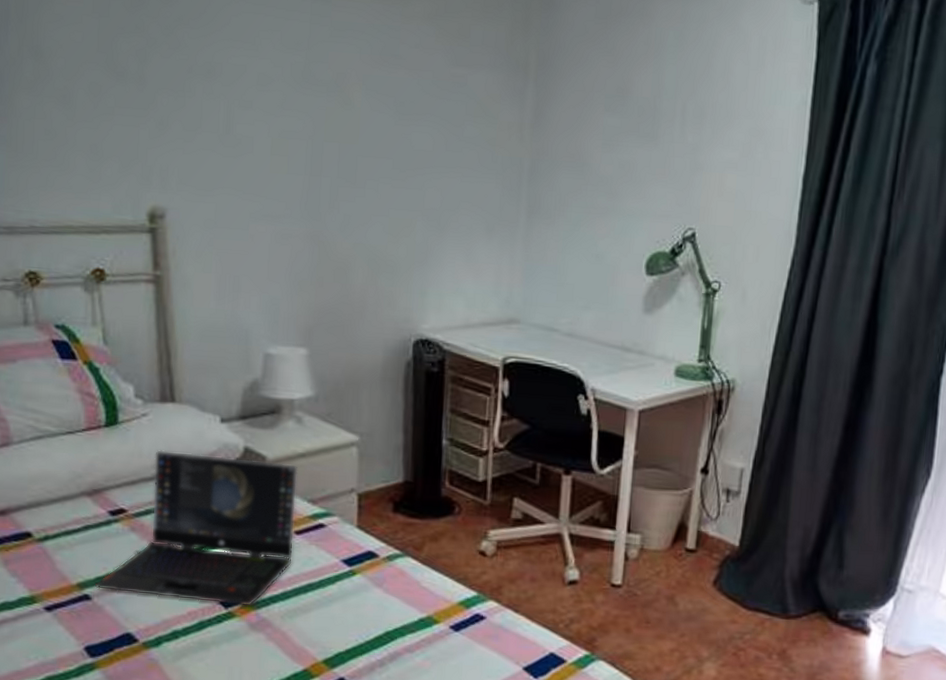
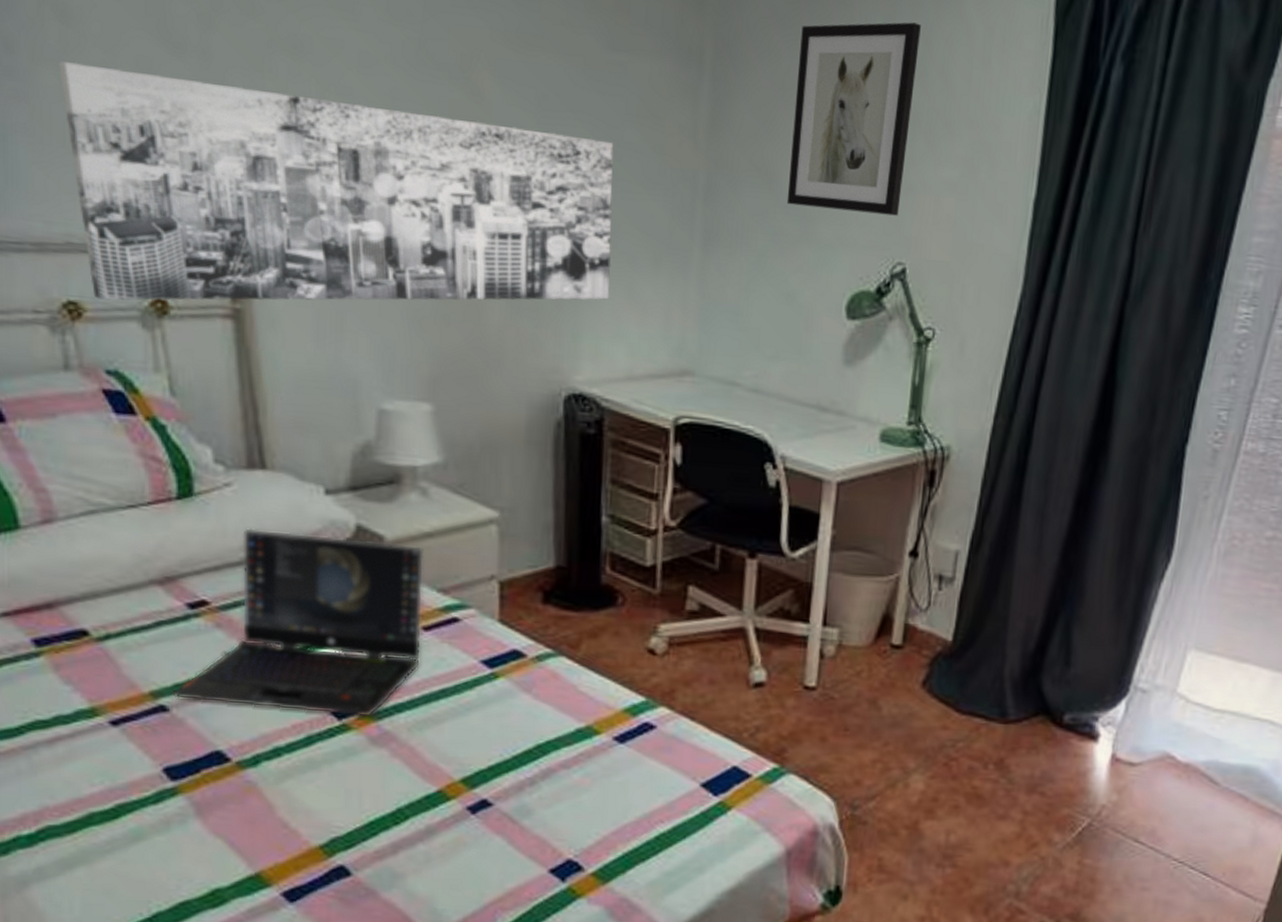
wall art: none [31,89,456,270] -> present [59,61,614,301]
wall art: none [596,35,706,190] -> present [786,22,921,216]

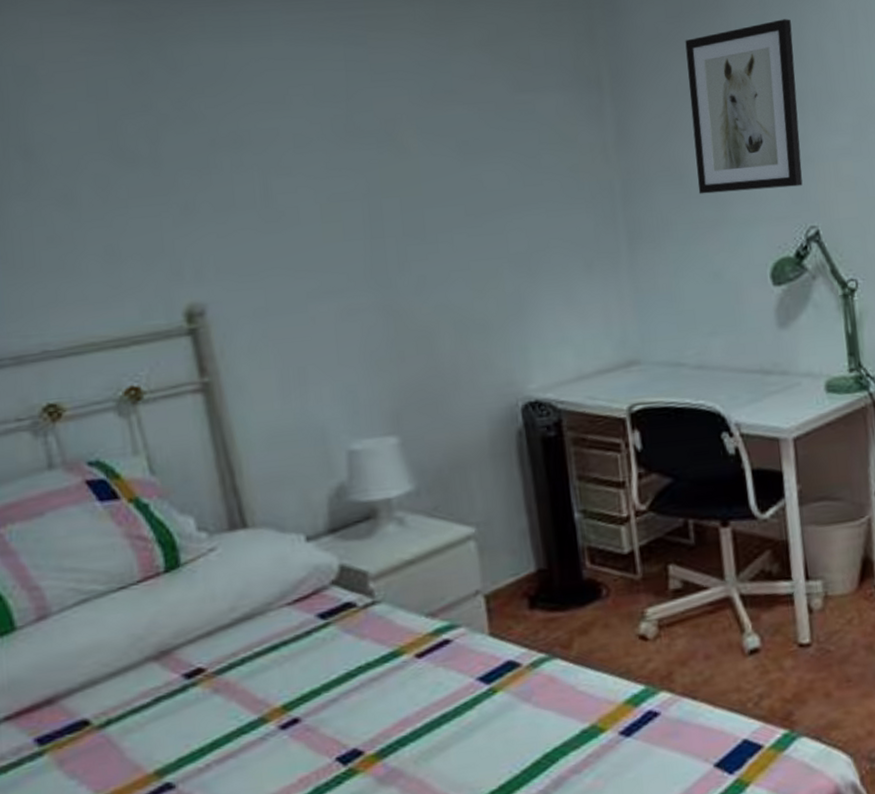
wall art: present [59,61,614,301] -> none [25,170,550,398]
laptop computer: present [174,528,425,717] -> none [178,574,419,774]

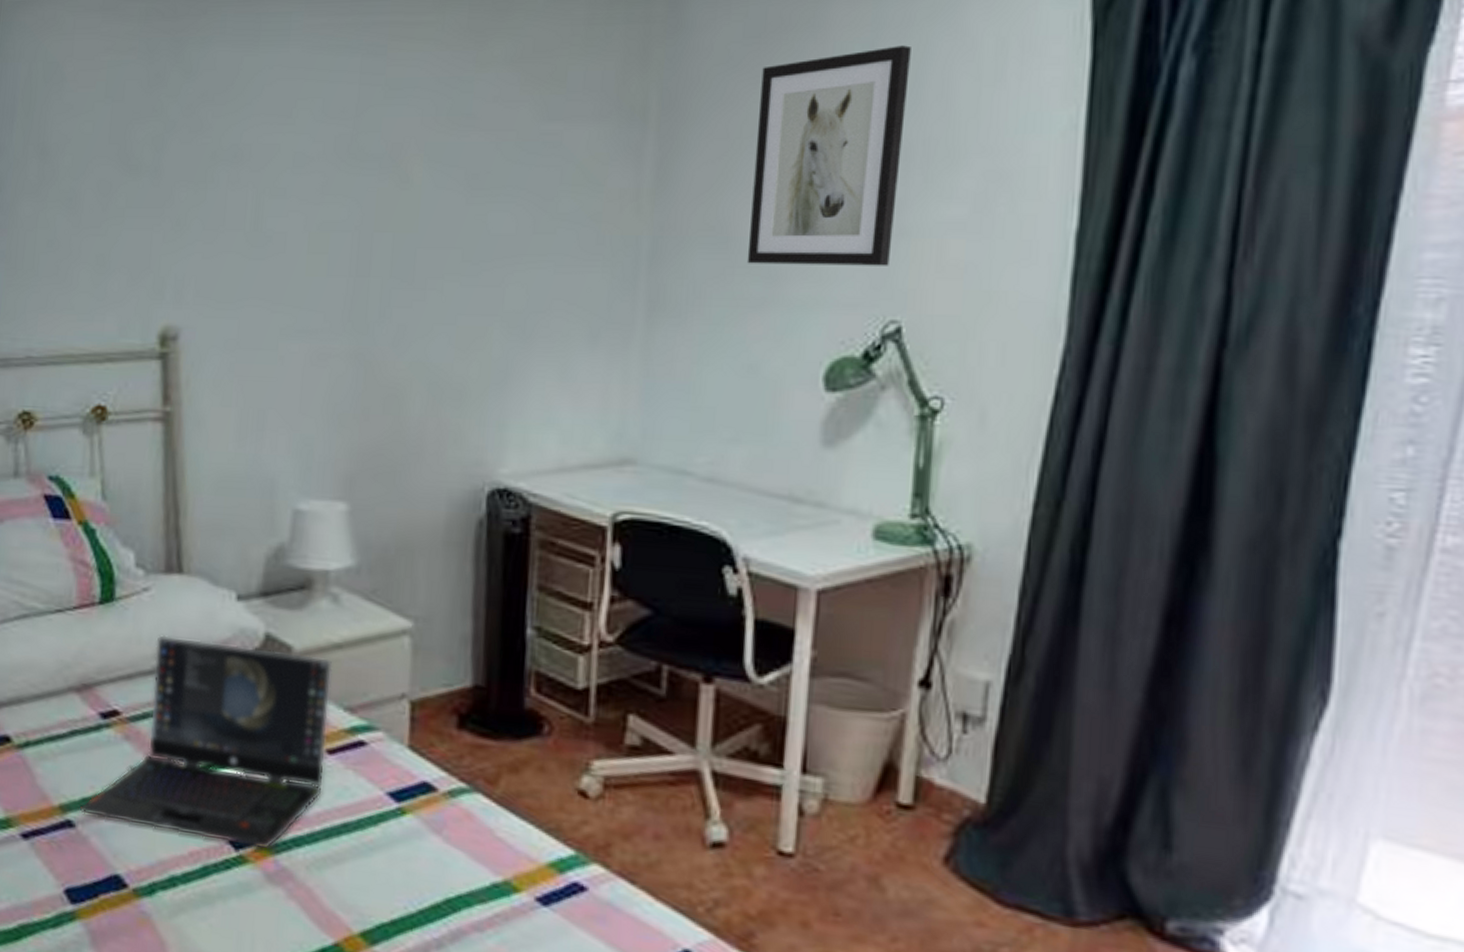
laptop computer: none [178,574,419,774] -> present [80,635,333,850]

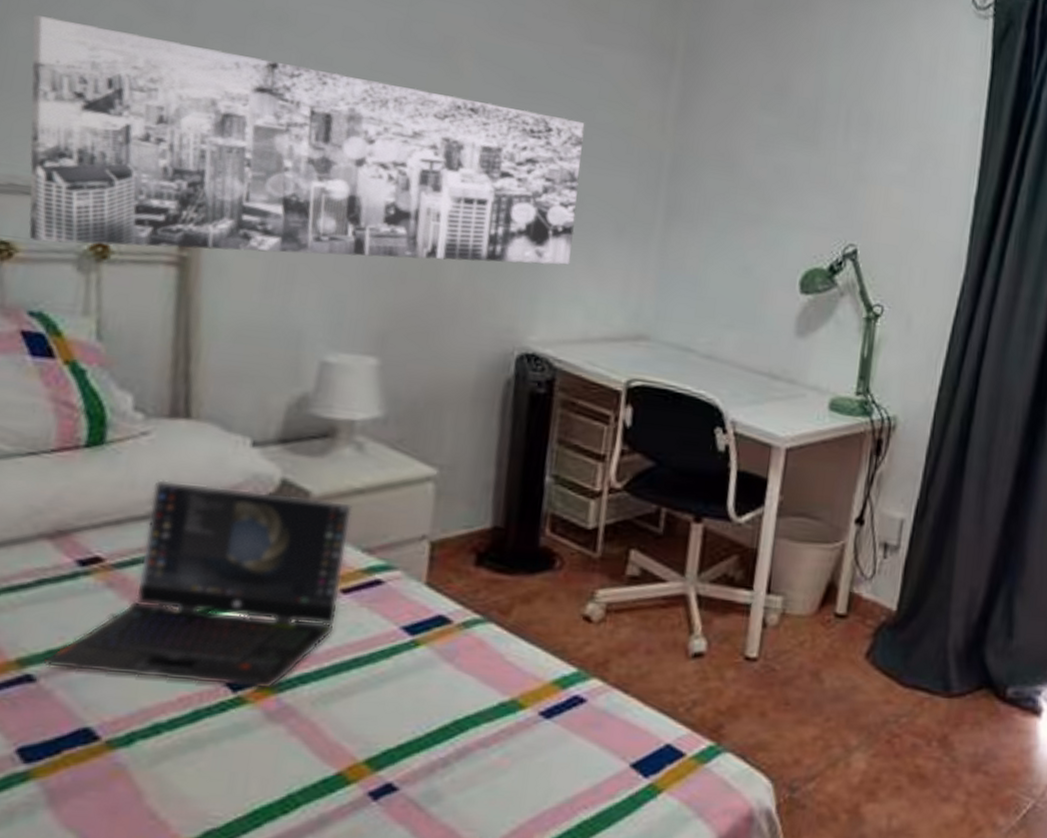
wall art: none [34,192,547,409] -> present [28,15,585,266]
wall art: present [747,45,911,266] -> none [747,33,875,203]

